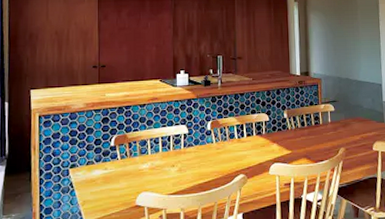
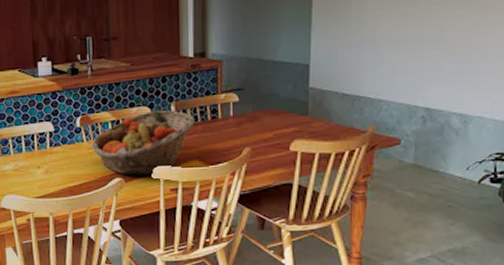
fruit basket: none [220,116,303,172] -> present [91,109,195,175]

